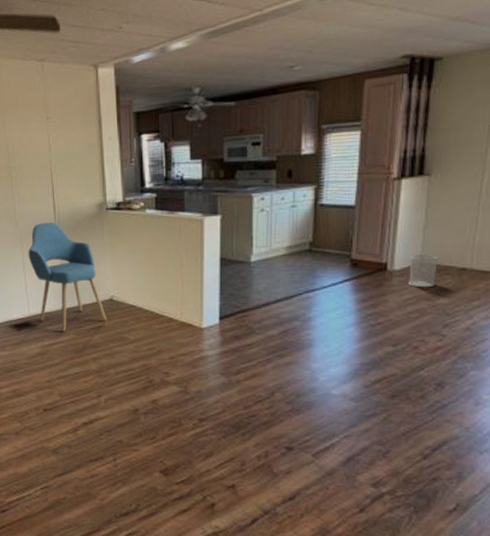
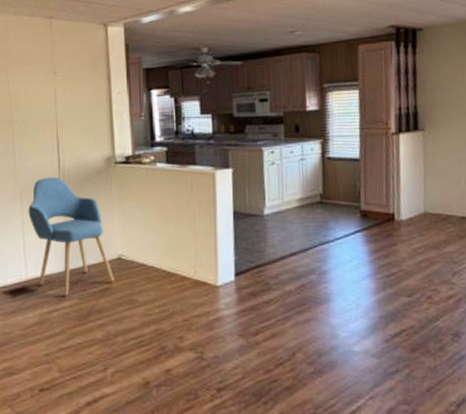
wastebasket: present [409,255,437,288] -> none [415,204,441,237]

